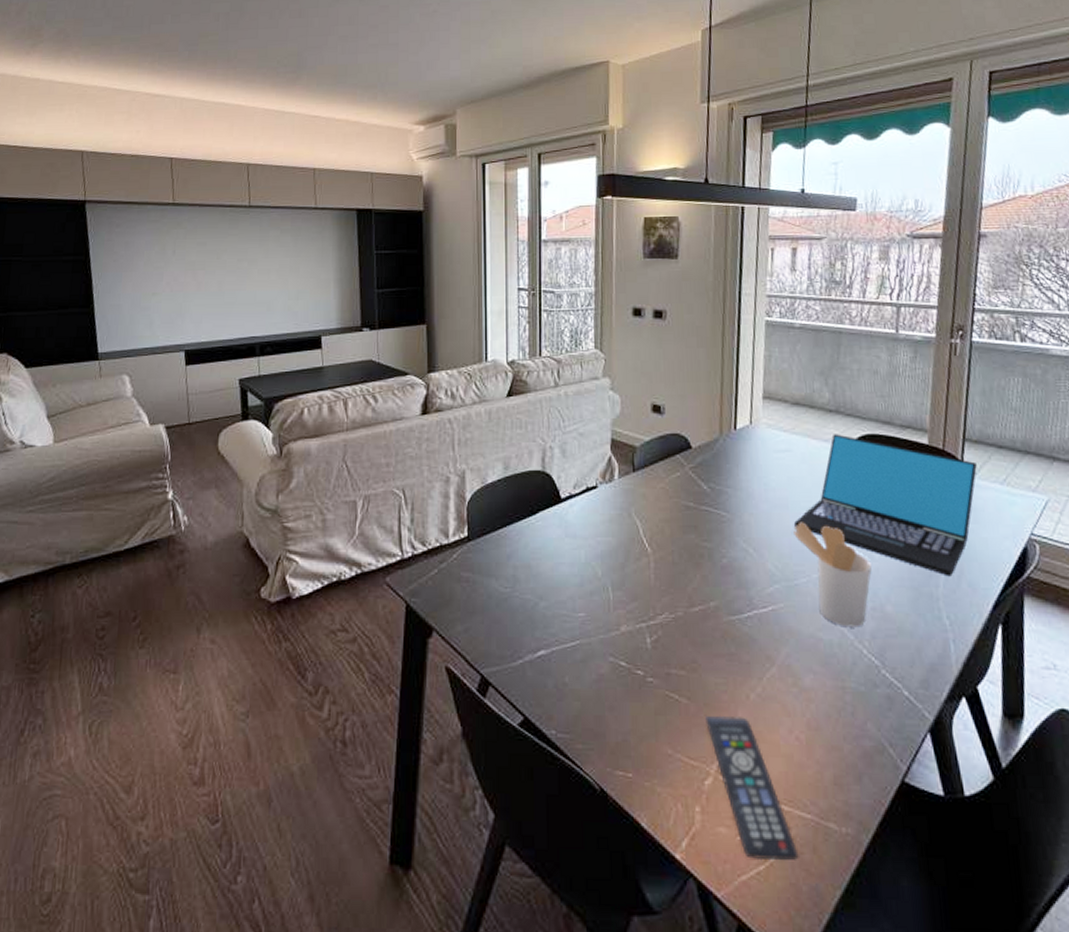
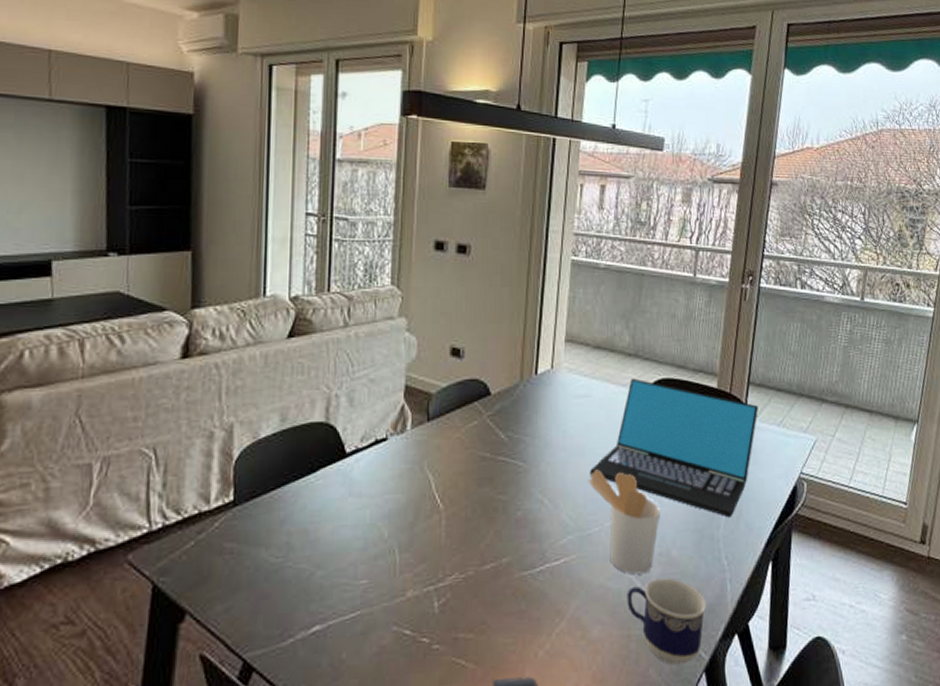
cup: none [839,633,929,722] -> present [627,577,707,665]

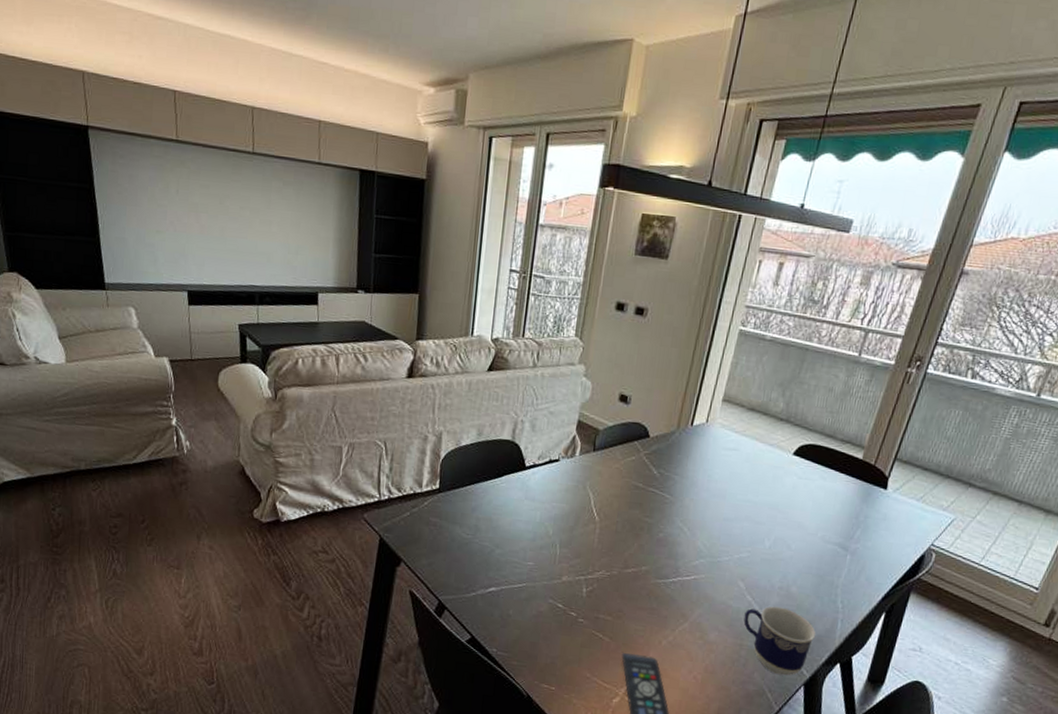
utensil holder: present [589,469,660,575] -> none [725,511,787,601]
laptop: present [590,378,758,518] -> none [728,440,901,570]

